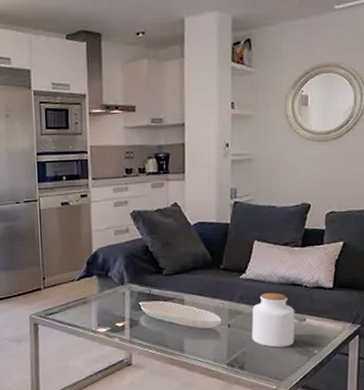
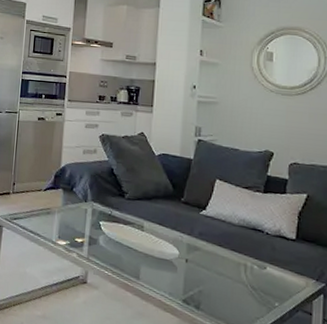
jar: present [252,292,295,348] -> none [209,233,255,294]

